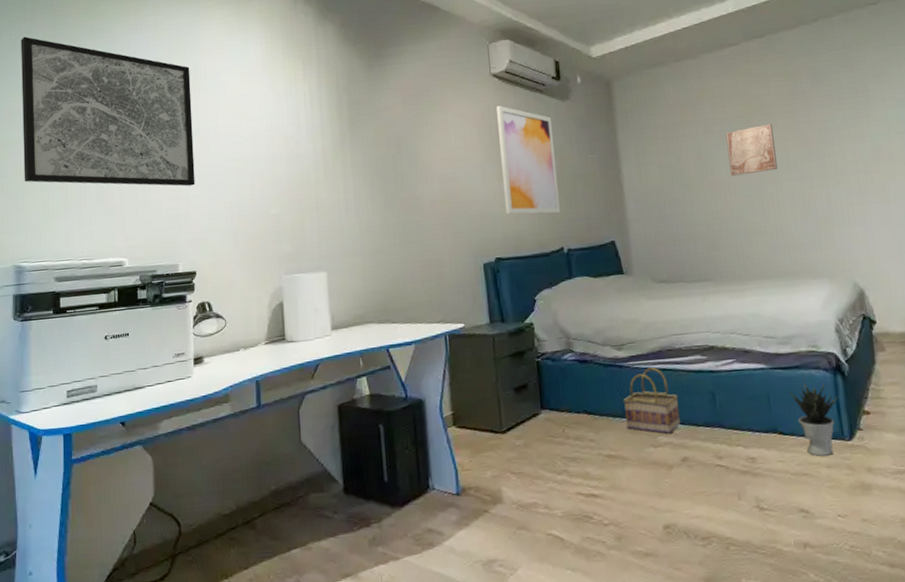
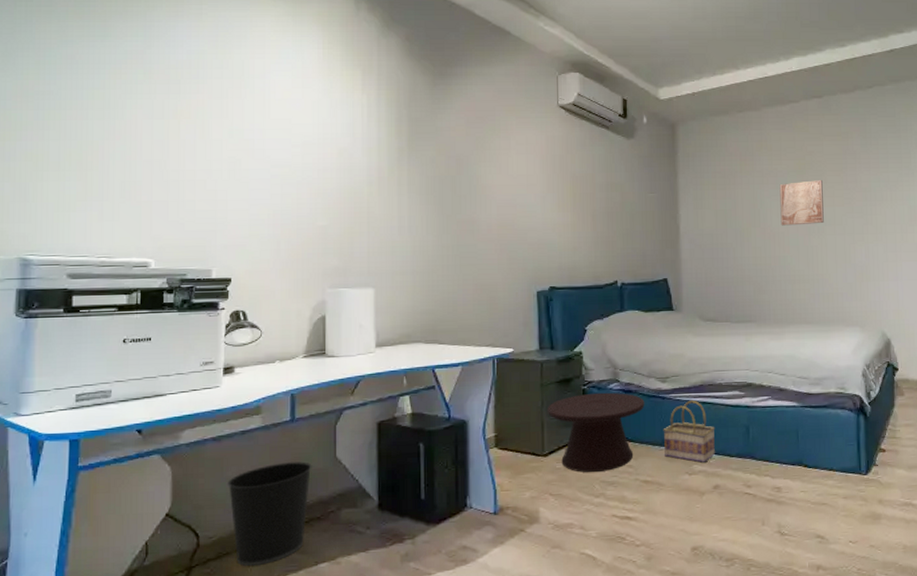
wall art: present [21,36,195,187] -> none [35,10,236,189]
wastebasket: none [203,447,280,553] -> present [227,461,312,566]
wall art: present [496,105,561,215] -> none [561,137,618,248]
side table: none [501,363,602,449] -> present [546,392,645,472]
potted plant: present [789,382,838,456] -> none [816,421,859,488]

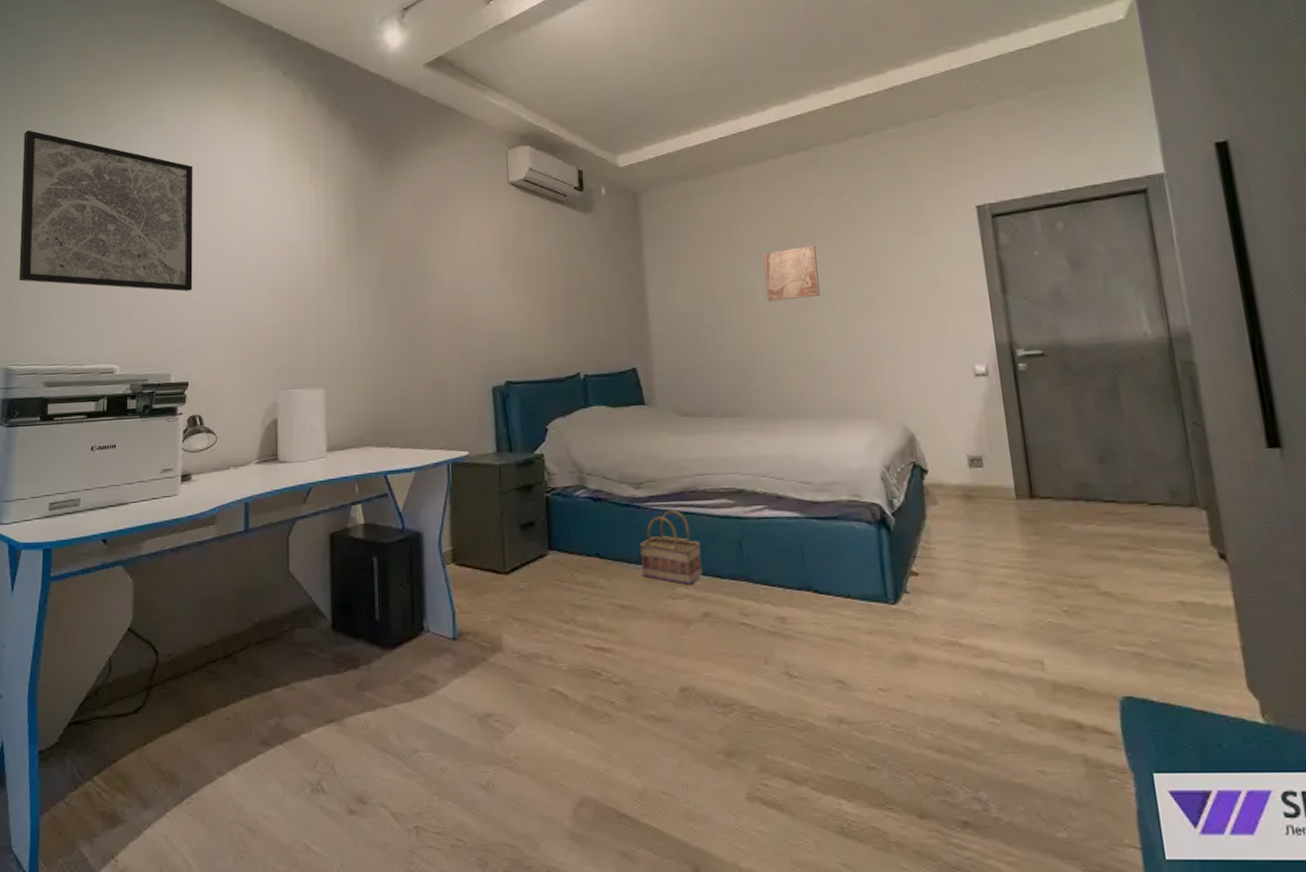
wall art: none [35,10,236,189] -> present [19,130,193,292]
wastebasket: present [227,461,312,566] -> none [185,575,266,687]
side table: present [546,392,645,472] -> none [507,500,617,594]

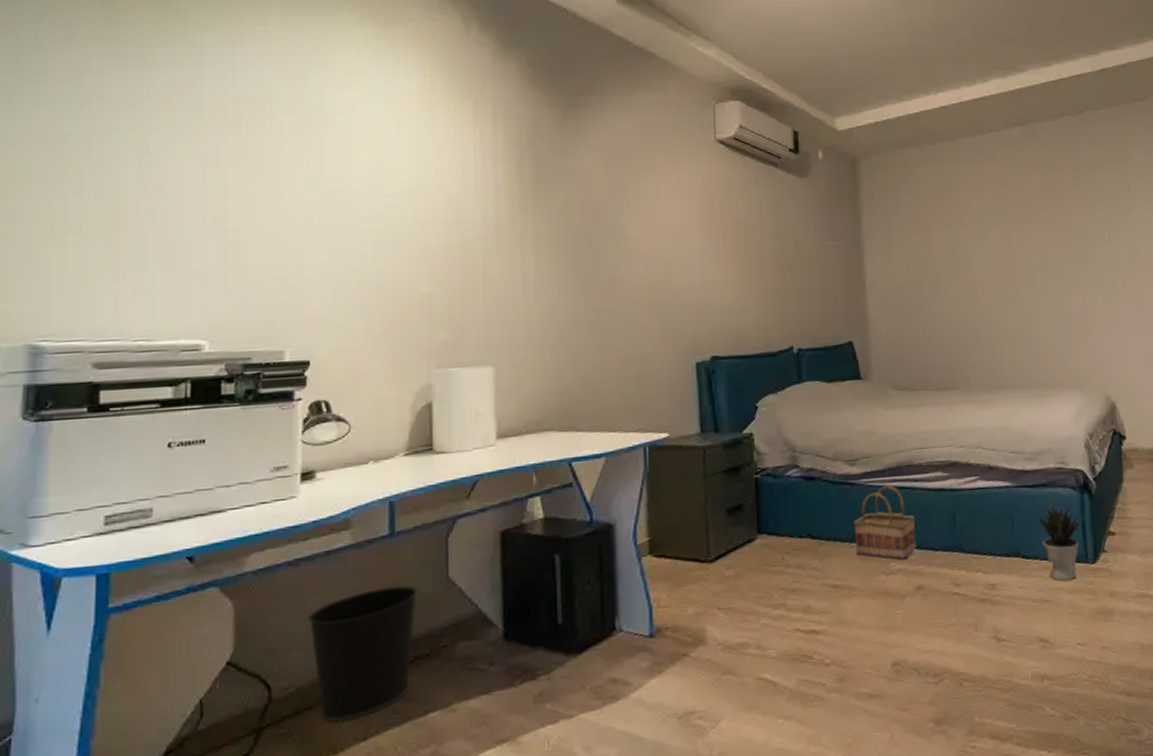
wall art: present [19,130,193,292] -> none [49,33,314,251]
wastebasket: none [185,575,266,687] -> present [308,585,418,722]
wall art: present [763,246,820,302] -> none [981,220,1034,275]
potted plant: none [826,535,882,620] -> present [1034,502,1084,581]

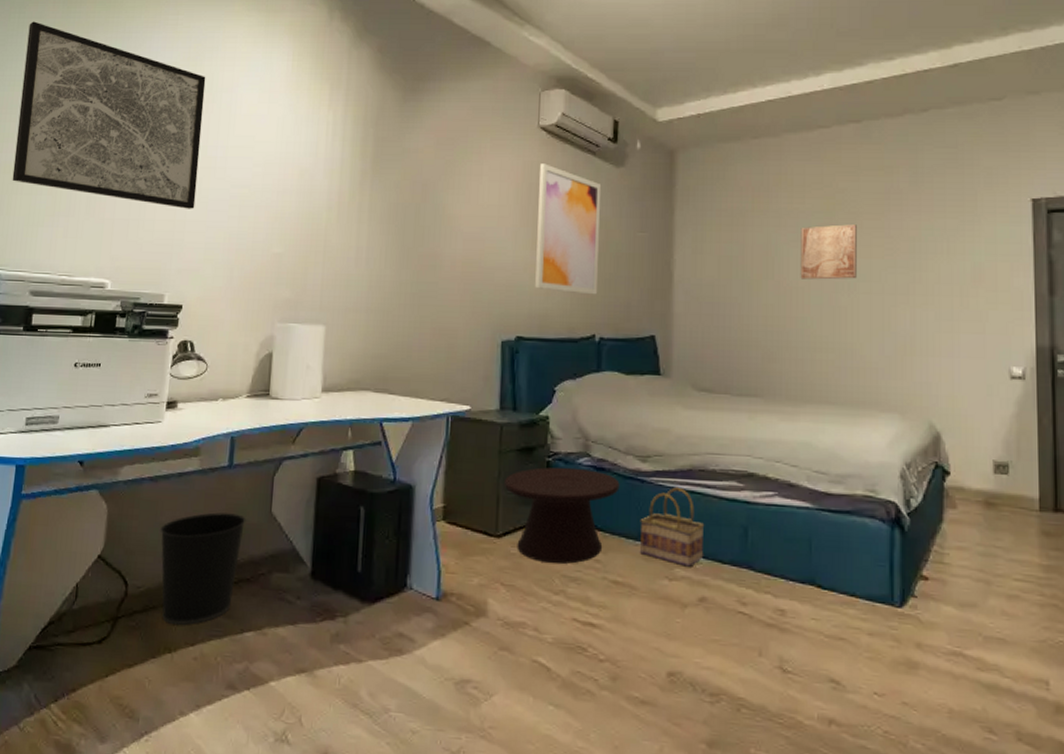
wall art: none [49,33,314,251] -> present [12,21,206,209]
side table: none [711,480,831,580] -> present [503,467,620,564]
wall art: none [721,177,792,308] -> present [535,163,602,295]
wall art: none [981,220,1034,275] -> present [800,224,857,280]
potted plant: present [1034,502,1084,581] -> none [836,531,893,621]

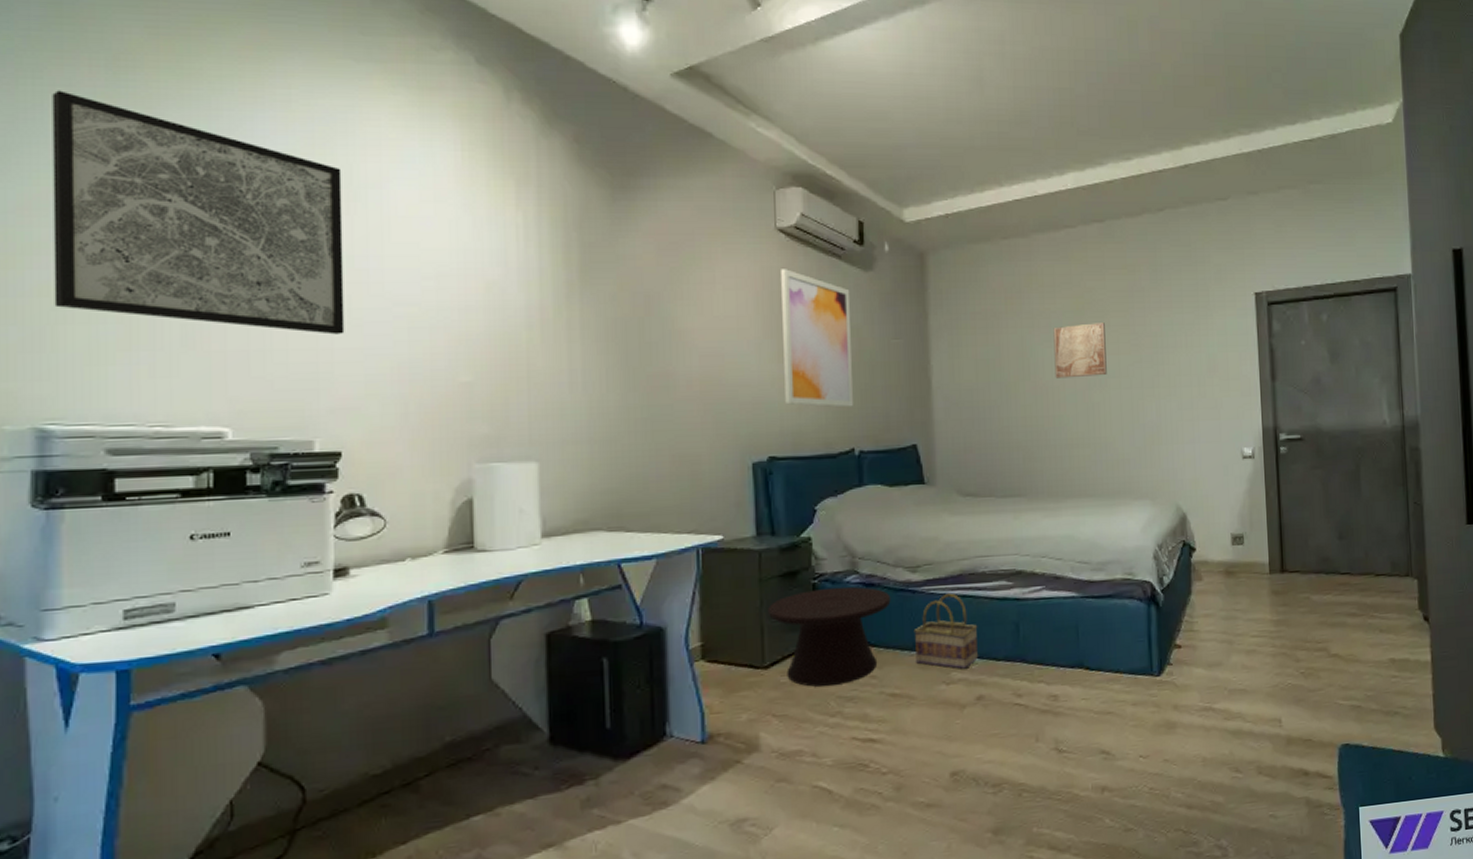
wastebasket: present [160,512,246,625] -> none [343,687,459,825]

